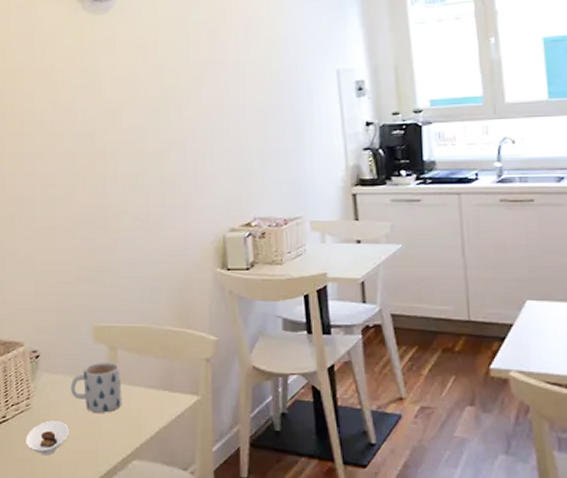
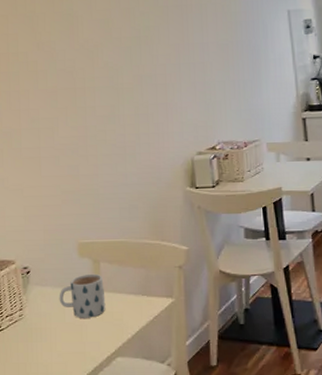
saucer: present [26,420,69,456] -> none [20,327,59,359]

